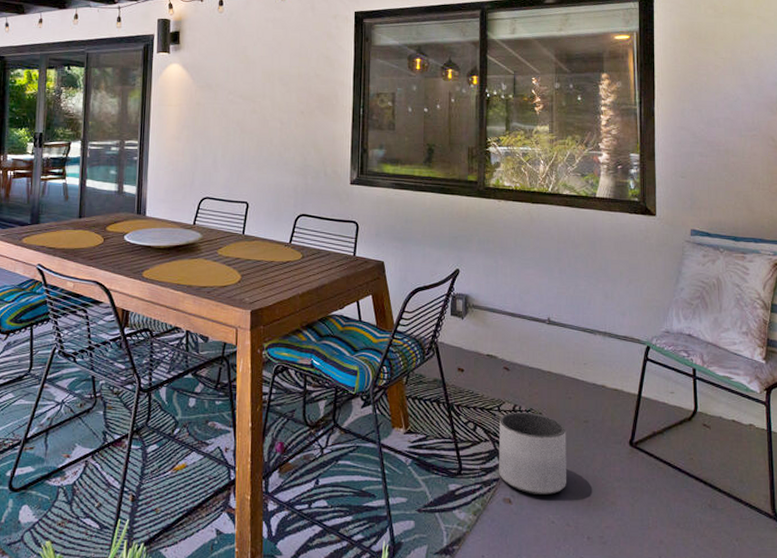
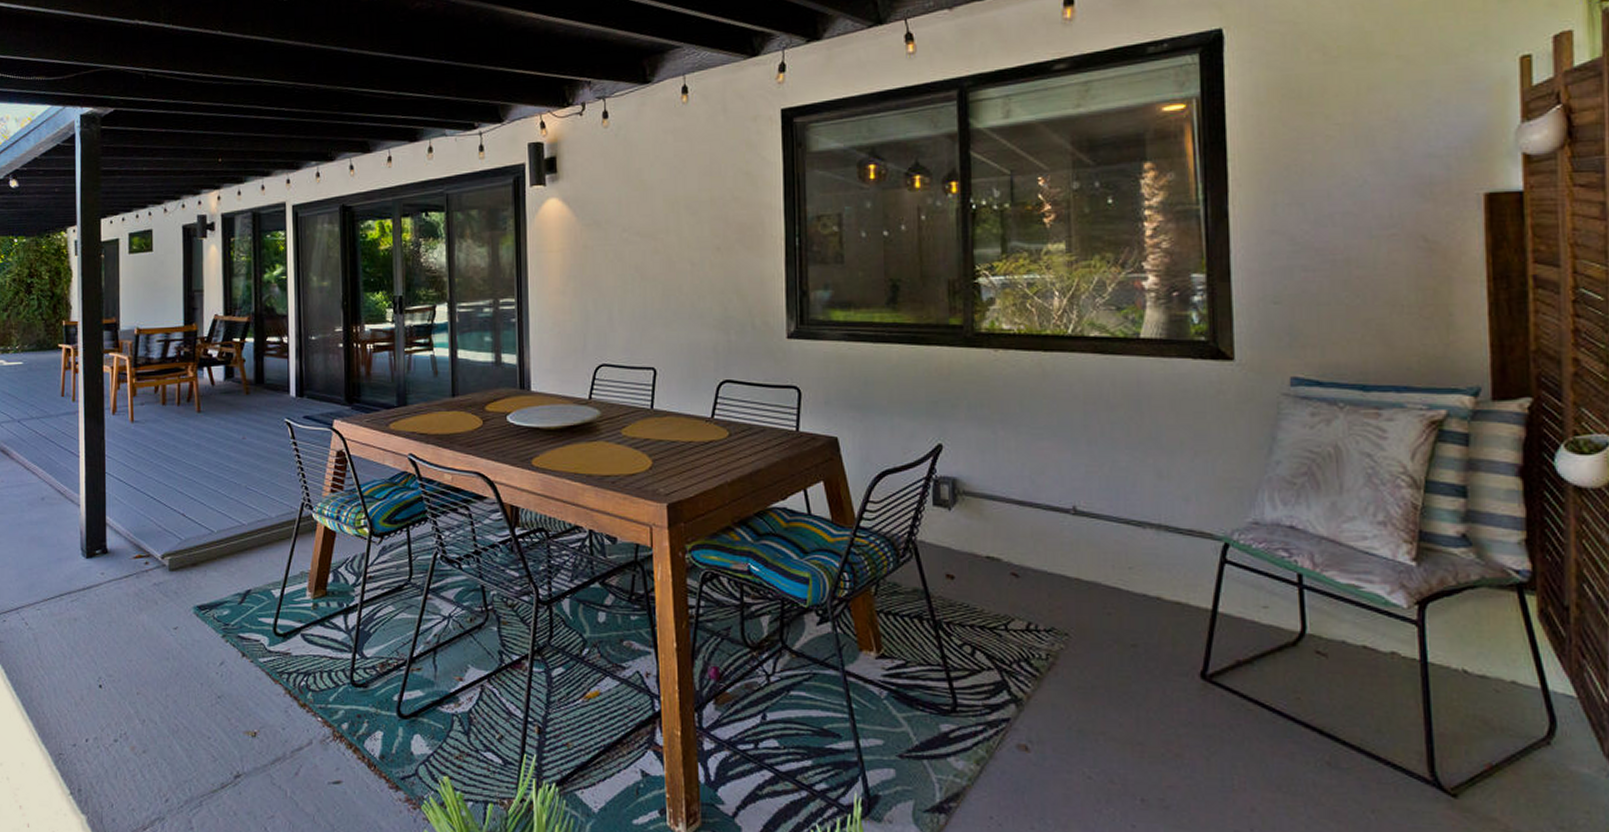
planter: present [498,411,566,495] -> none [1008,631,1107,741]

